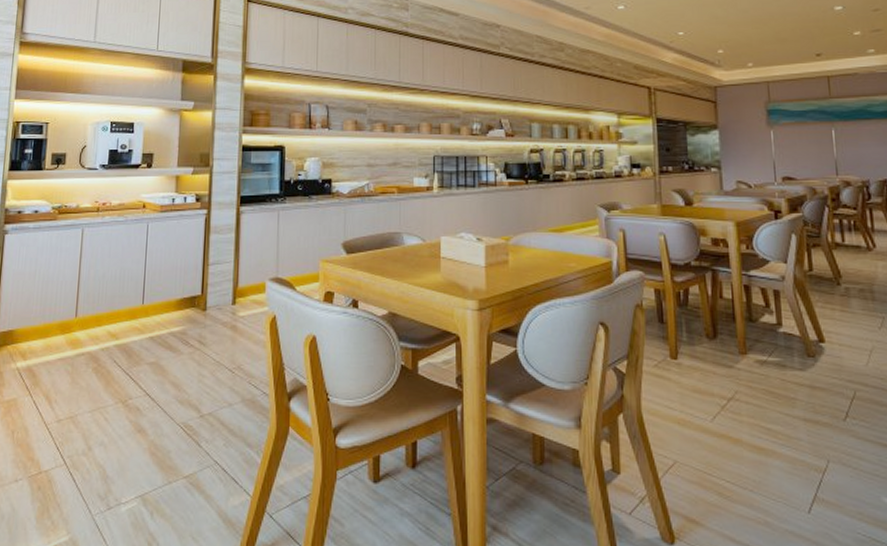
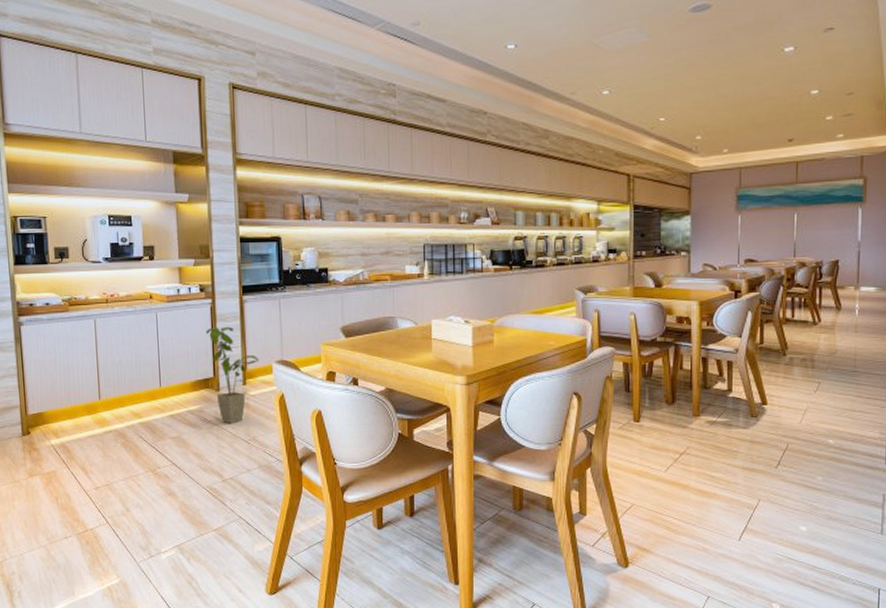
house plant: none [197,239,252,349] -> present [205,326,259,424]

